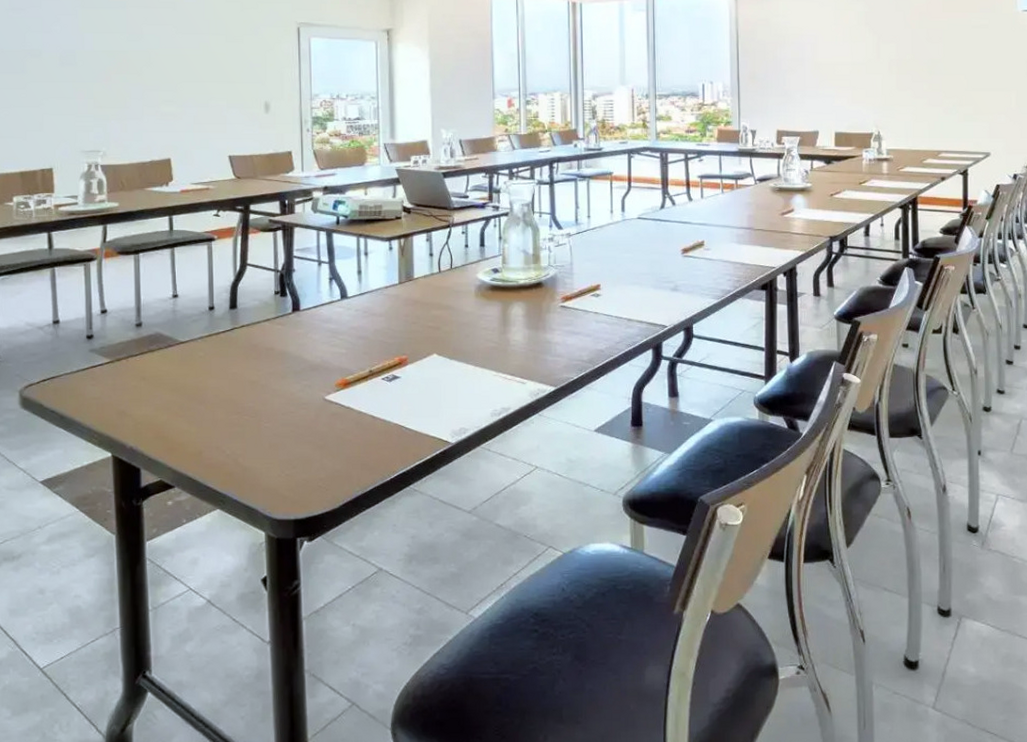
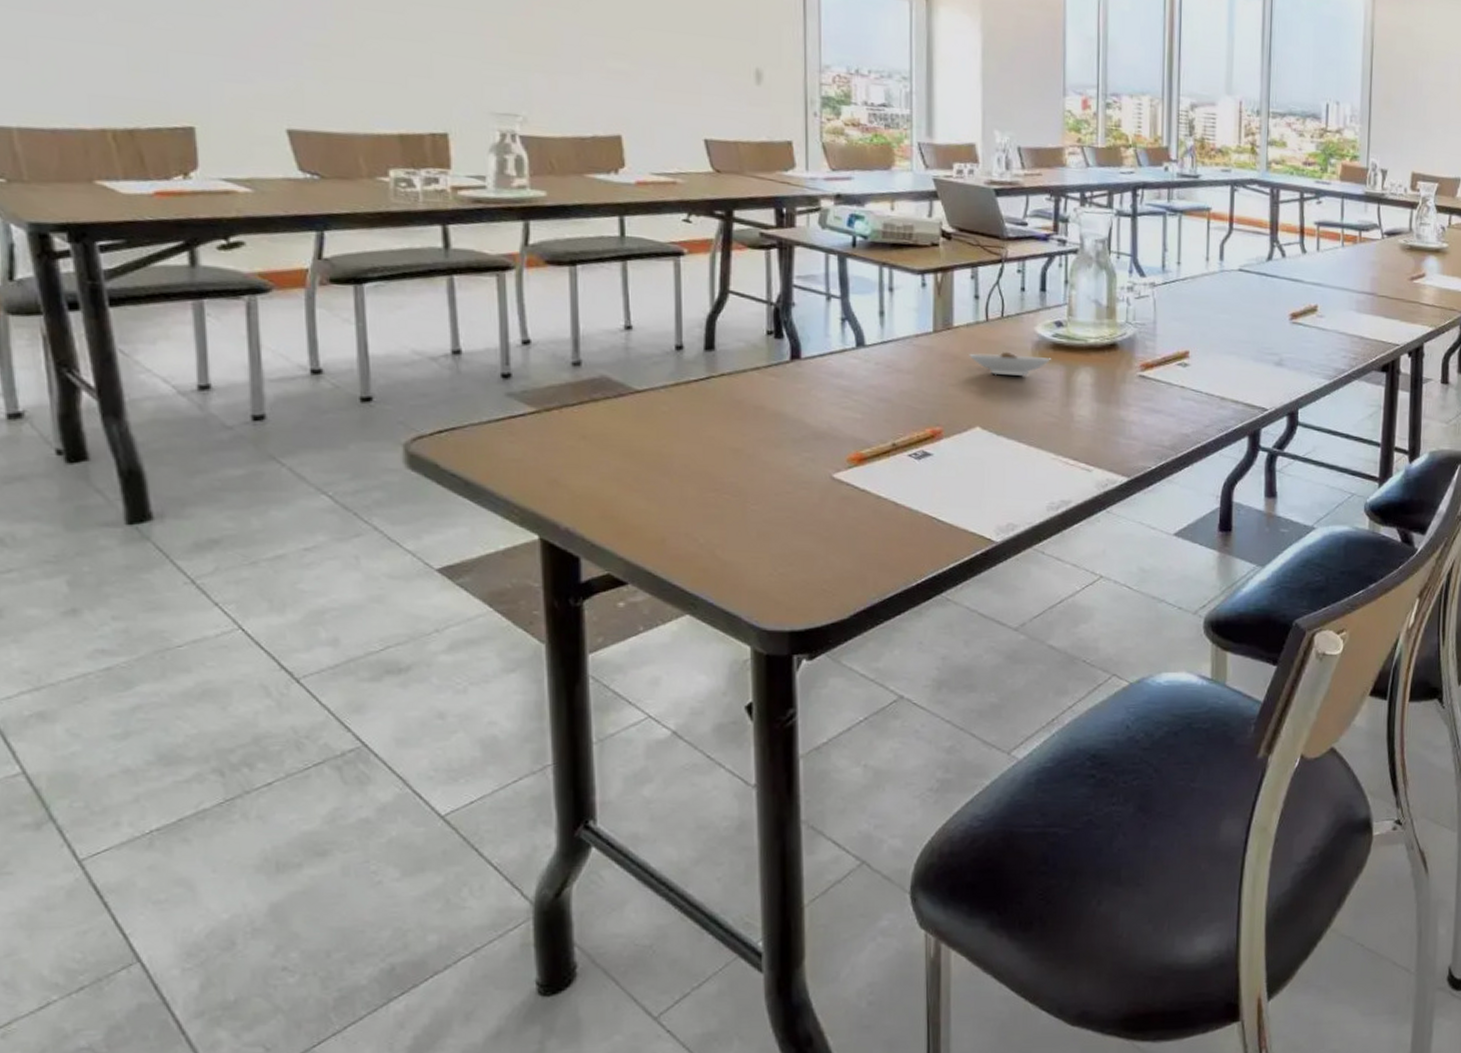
saucer: none [426,295,491,313] -> present [969,352,1052,377]

